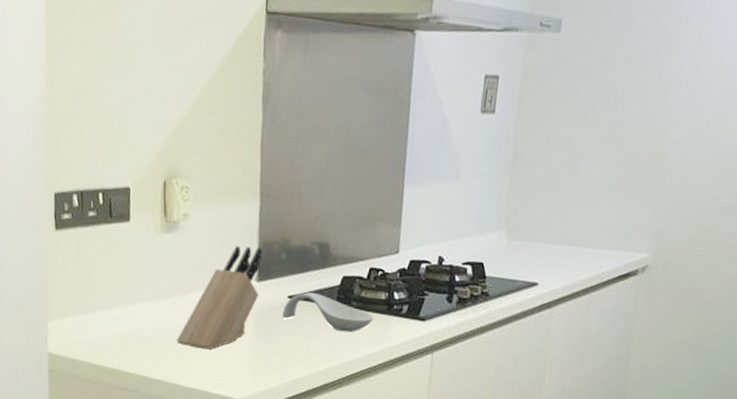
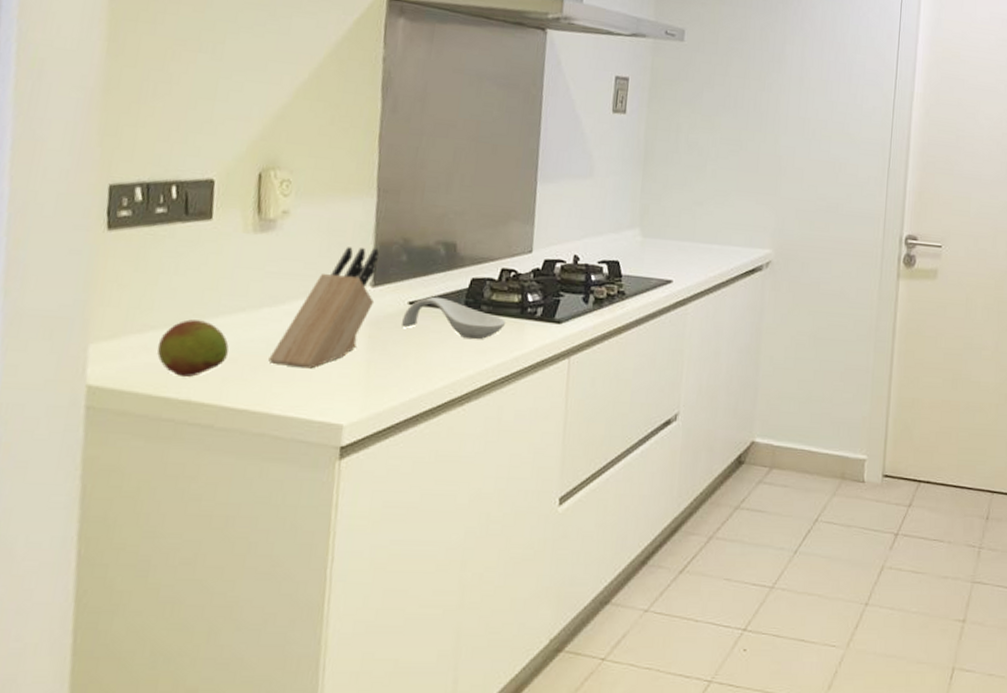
fruit: none [95,304,147,351] -> present [157,319,229,377]

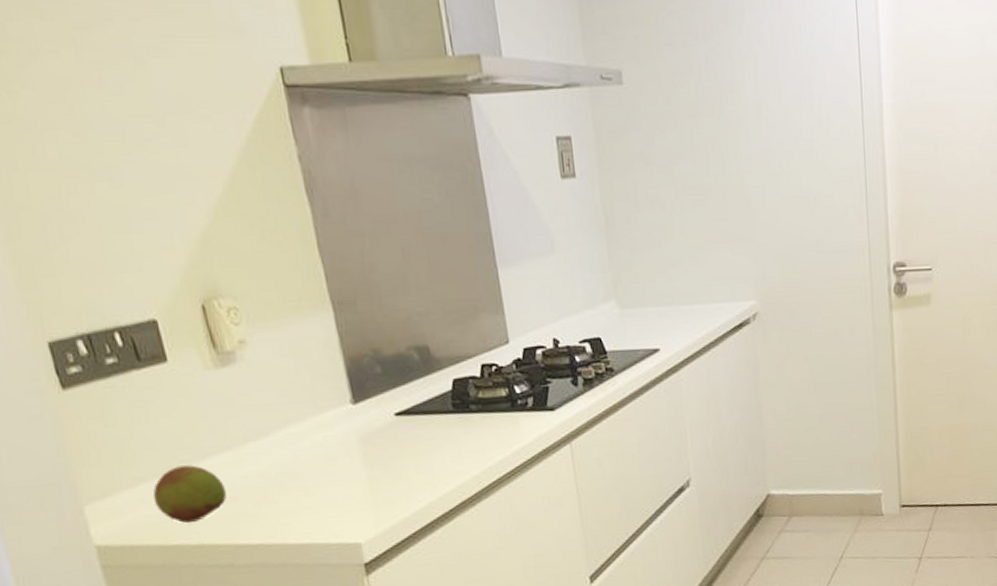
knife block: present [268,247,379,369] -> none [269,364,360,497]
spoon rest: present [400,296,507,340] -> none [392,403,499,441]

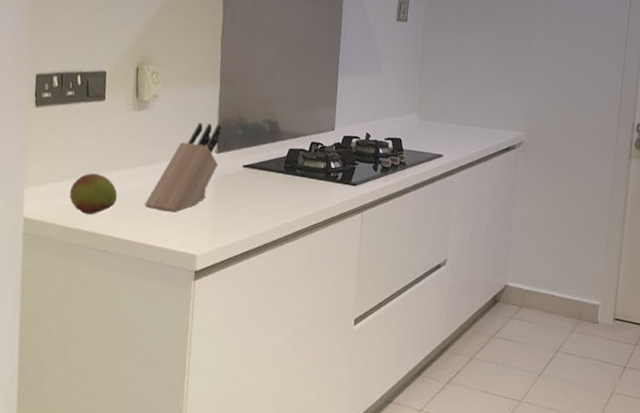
knife block: none [269,364,360,497] -> present [144,123,222,213]

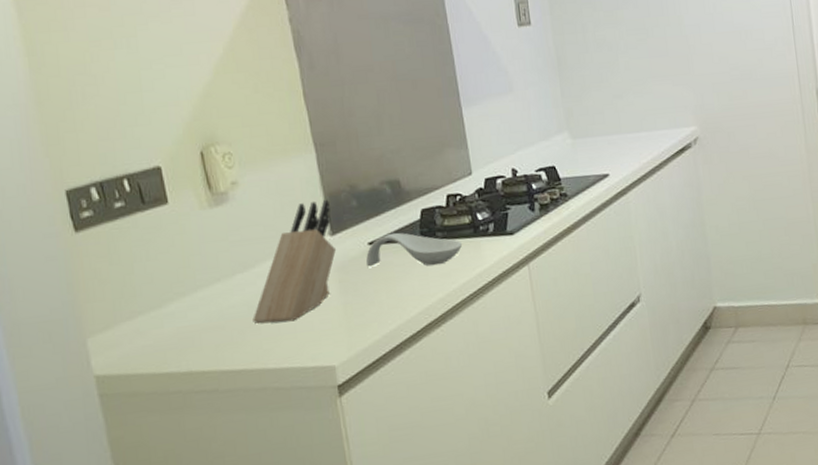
fruit: present [69,173,117,215] -> none [148,297,215,352]
spoon rest: none [237,162,315,196] -> present [365,232,463,267]

